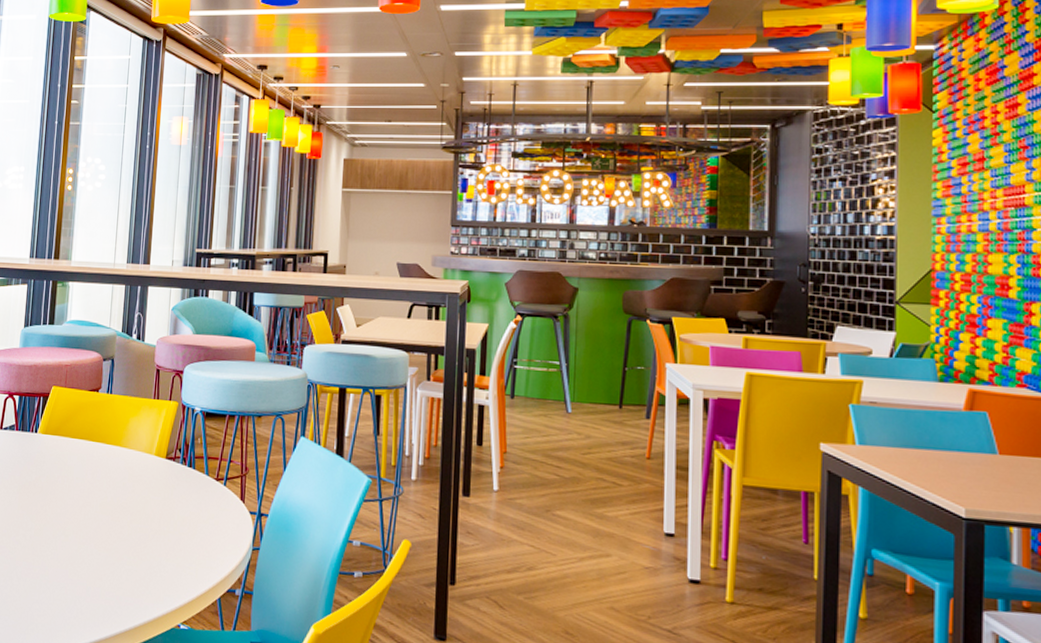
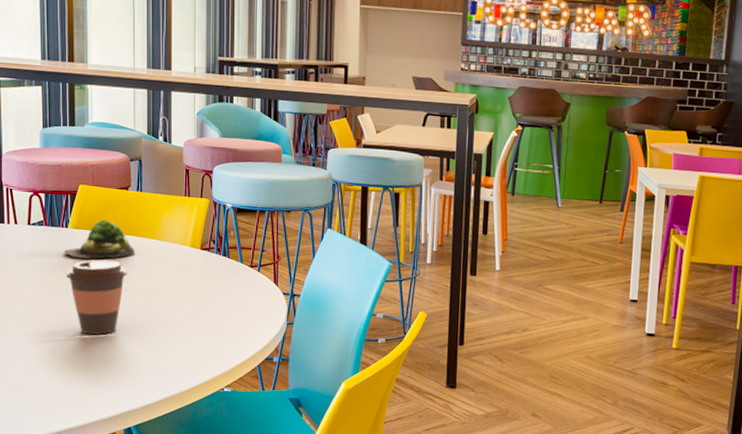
coffee cup: none [30,468,91,555] -> present [65,259,127,335]
succulent plant: none [32,424,100,468] -> present [65,219,135,259]

